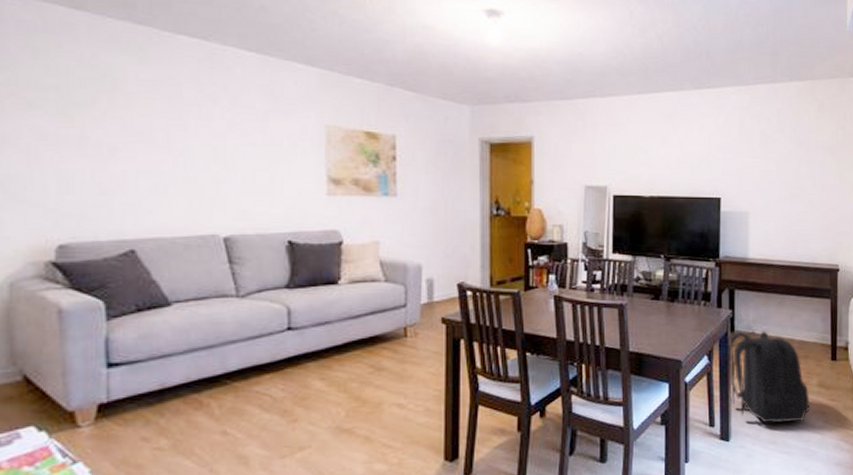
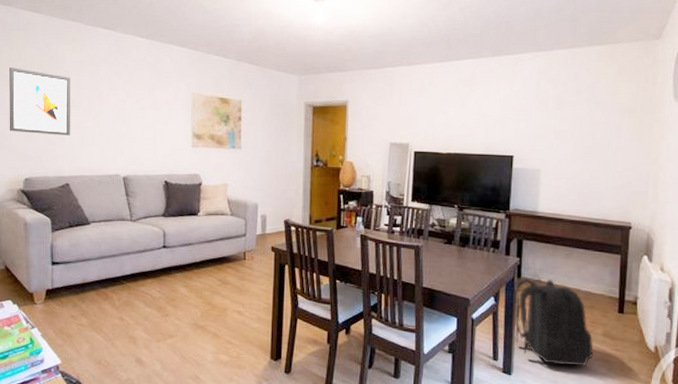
wall art: none [29,85,138,183] -> present [9,68,71,136]

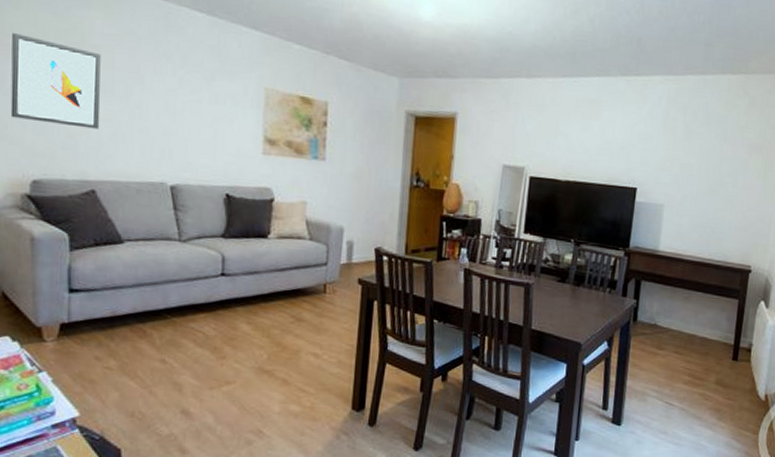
backpack: present [513,278,594,367] -> none [626,322,706,416]

